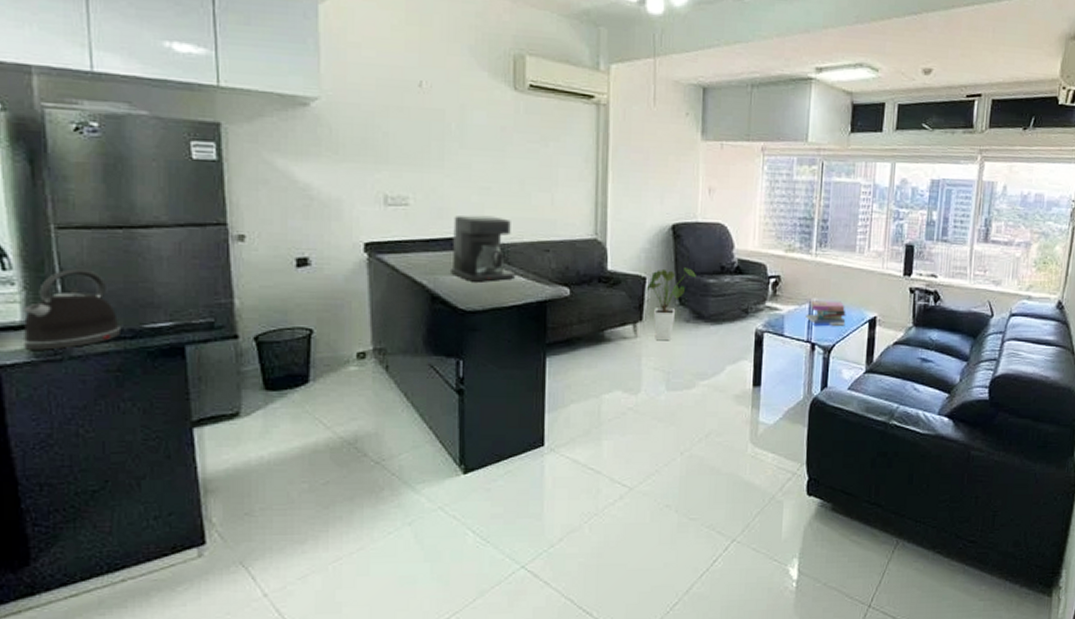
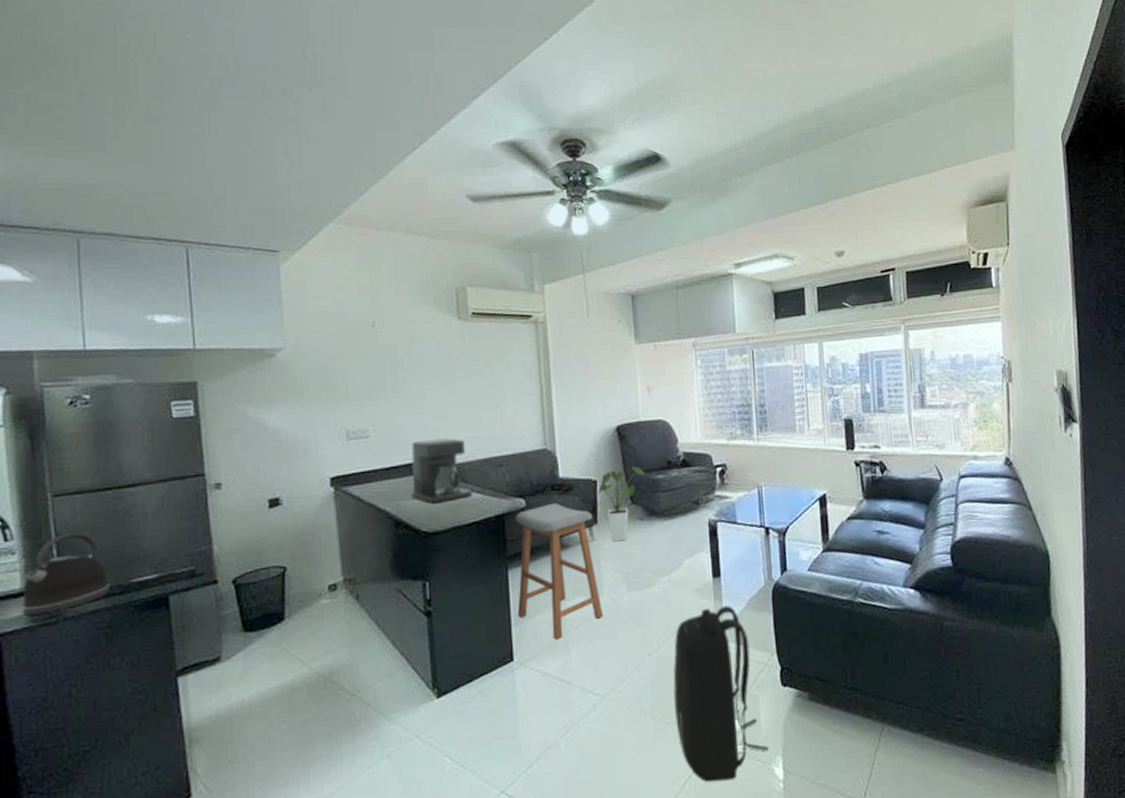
stool: none [552,295,640,430] -> present [515,503,604,640]
backpack: none [700,415,787,576] -> present [673,605,769,781]
books: present [806,300,846,326] -> none [756,482,797,509]

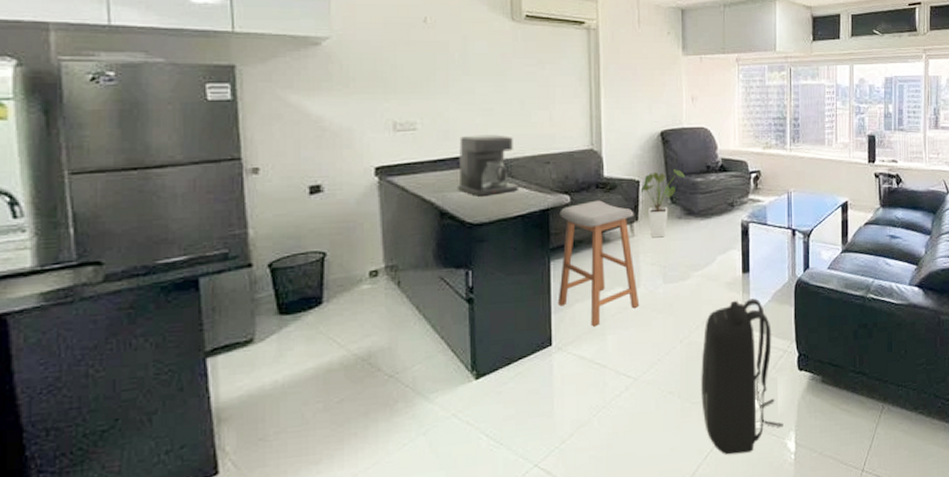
kettle: present [21,532,111,616] -> none [32,211,135,295]

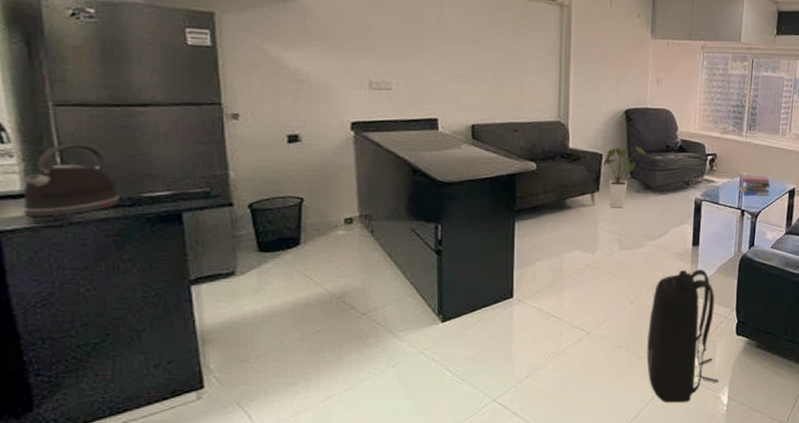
kettle: none [32,211,135,295] -> present [22,142,121,217]
coffee maker: present [458,134,520,196] -> none [430,99,489,158]
stool: present [557,200,640,327] -> none [520,169,596,284]
books: none [785,190,821,213] -> present [737,174,771,196]

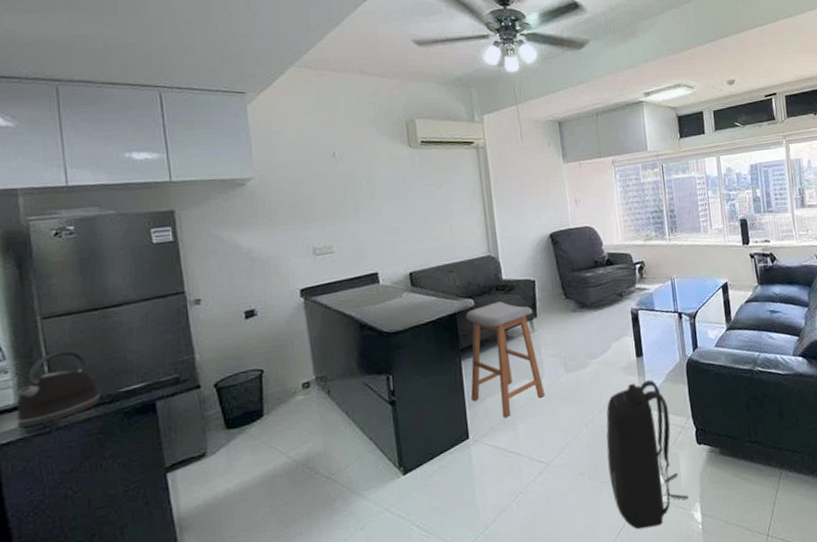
stool: none [520,169,596,284] -> present [466,301,545,418]
house plant: present [602,145,645,208] -> none [536,266,575,332]
books: present [737,174,771,196] -> none [670,274,704,298]

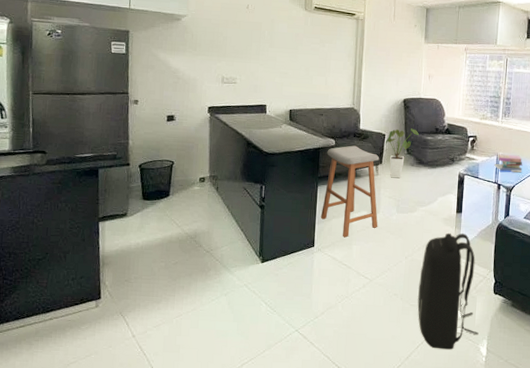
kettle: present [16,349,101,428] -> none [8,119,64,169]
house plant: none [536,266,575,332] -> present [385,127,419,179]
books: none [670,274,704,298] -> present [494,154,523,173]

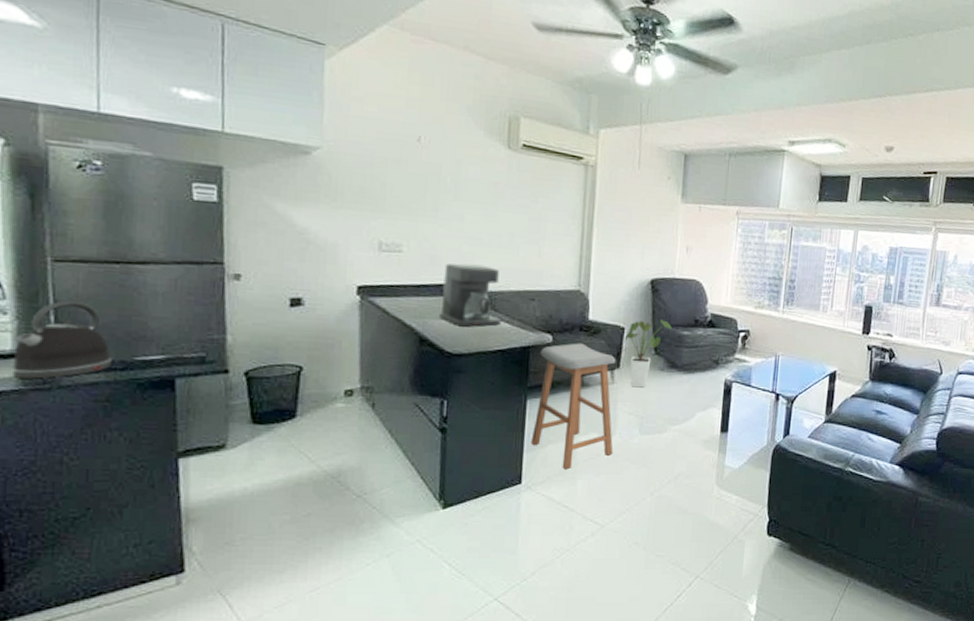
kettle: none [8,119,64,169] -> present [11,300,113,379]
coffee maker: none [260,90,301,134] -> present [440,263,502,327]
backpack: present [417,232,479,350] -> none [666,458,747,611]
books: present [494,154,523,173] -> none [772,354,809,379]

